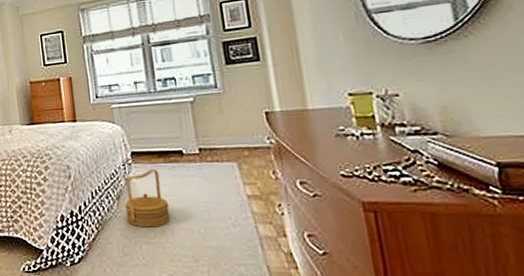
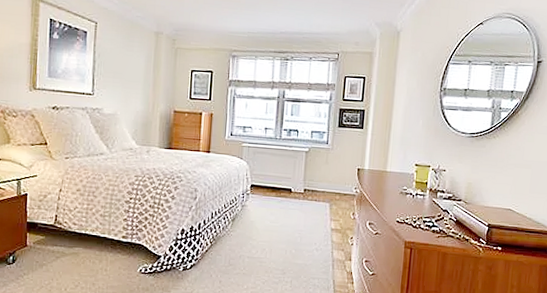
basket: present [124,168,170,228] -> none [237,200,272,246]

